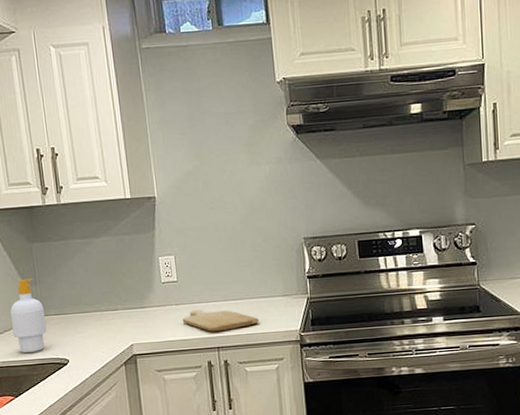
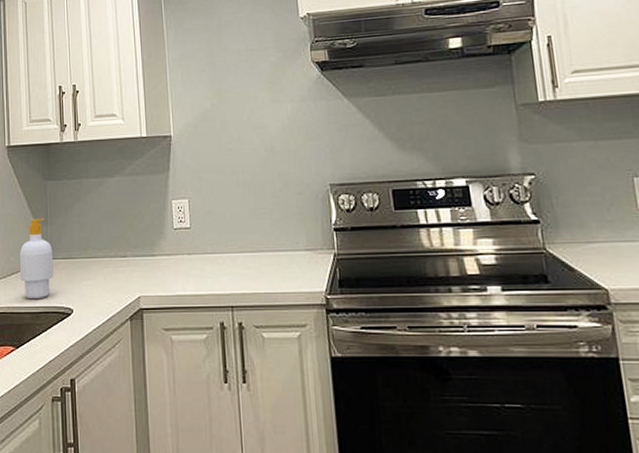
chopping board: present [182,310,259,332] -> none [193,261,279,287]

